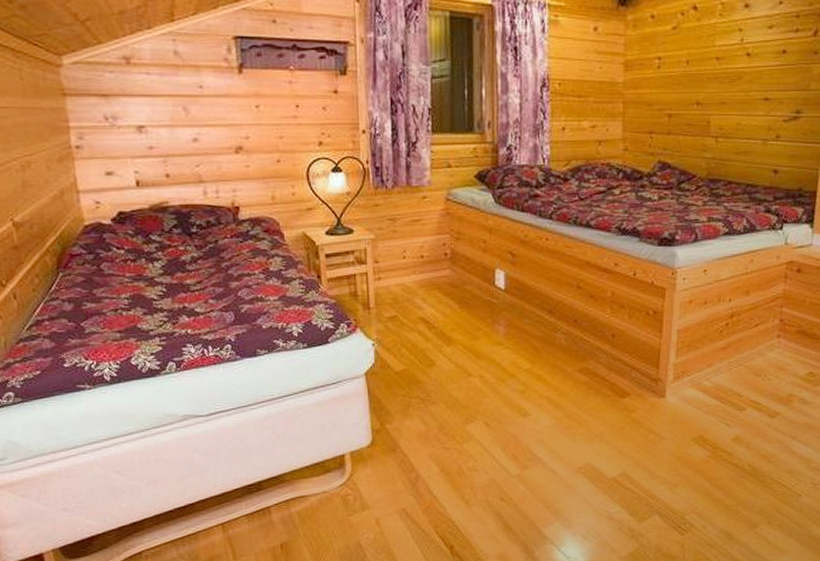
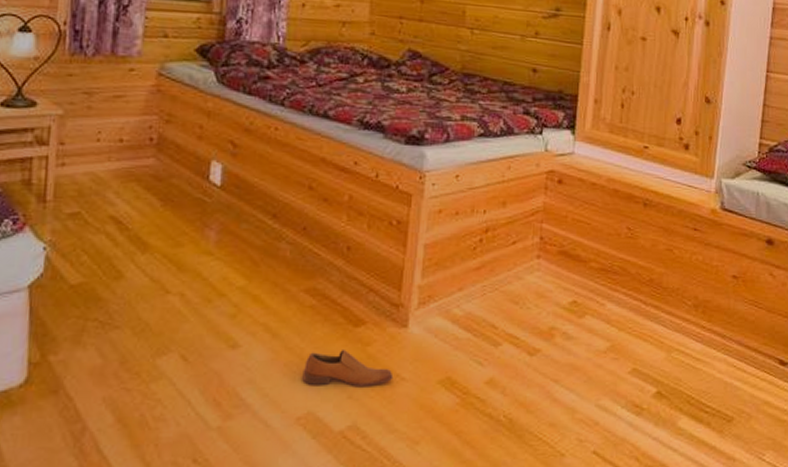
shoe: none [581,415,655,444] -> present [302,348,394,386]

